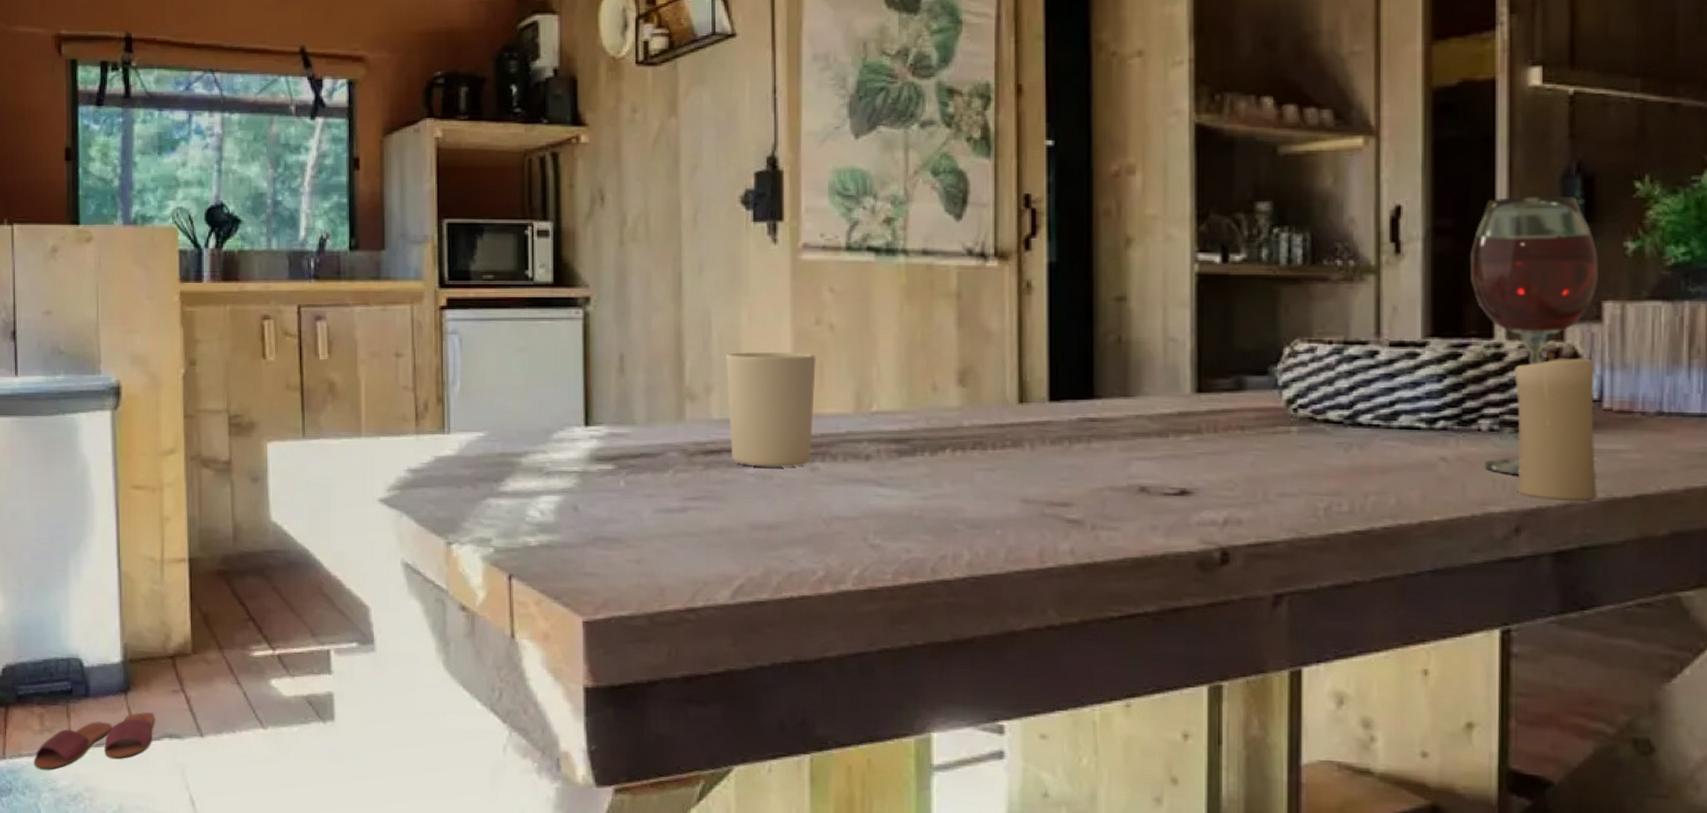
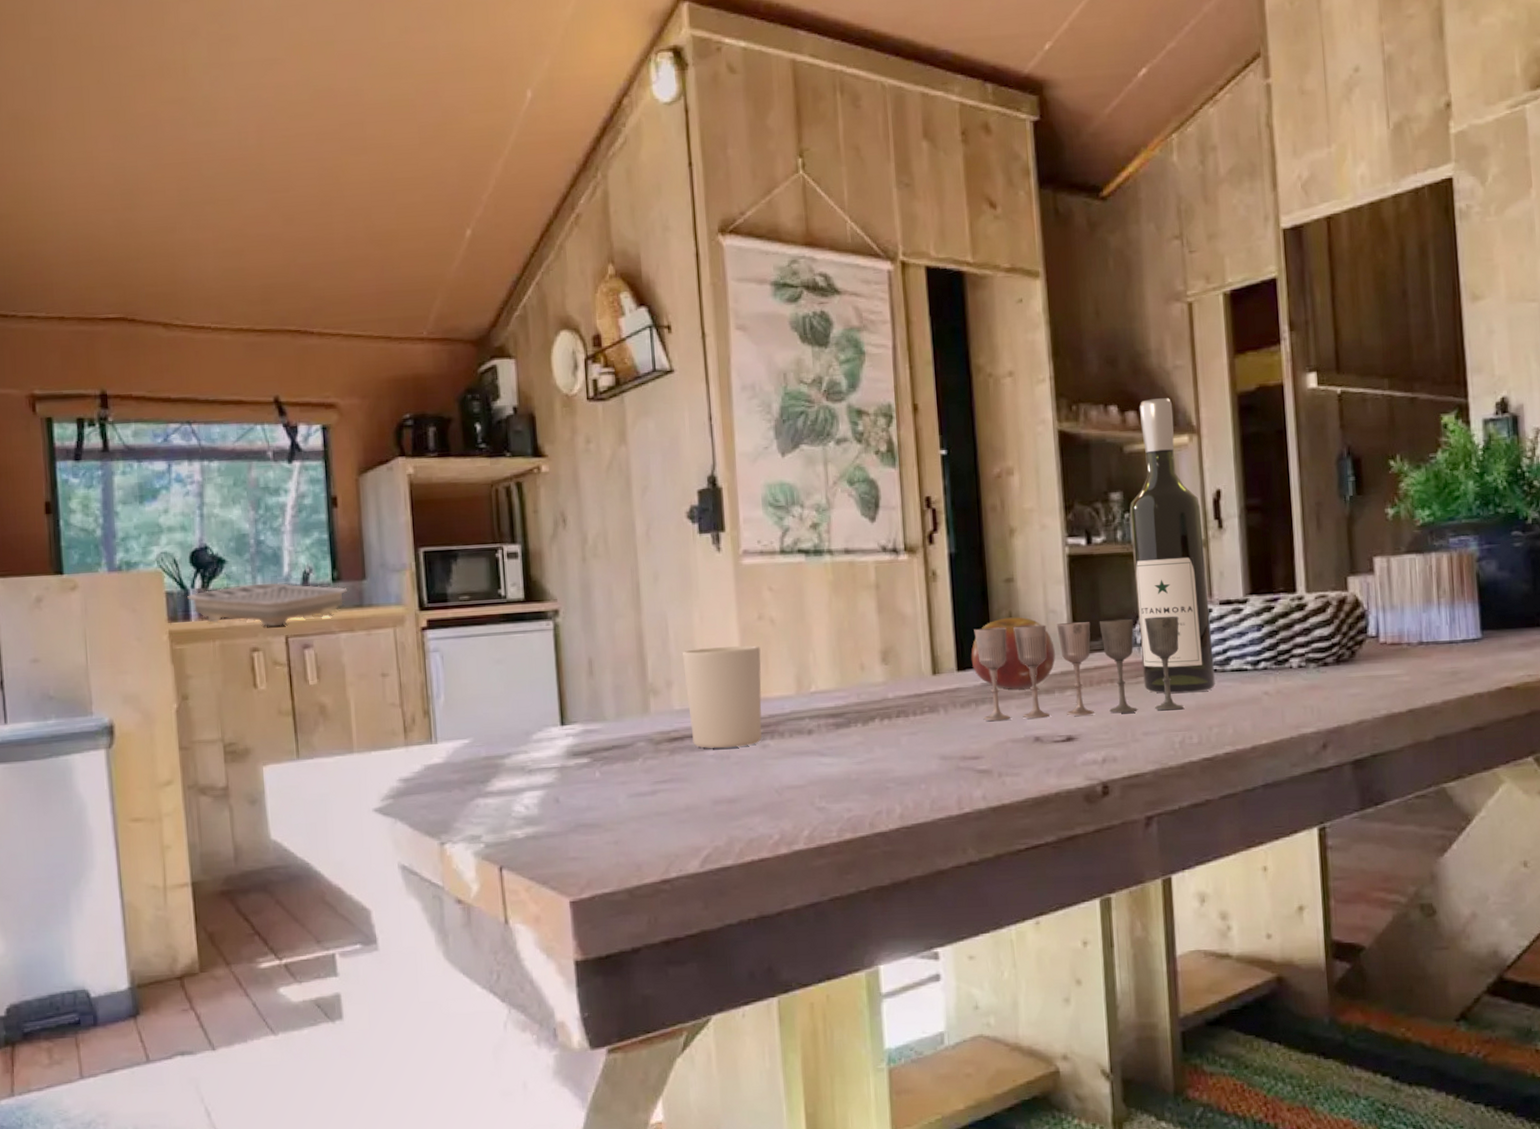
slippers: present [33,712,155,769] -> none [44,1033,166,1101]
dish rack: none [201,247,366,294] -> present [187,582,348,627]
fruit: none [1067,343,1172,428] -> present [971,617,1055,689]
wine glass: none [1073,353,1334,470] -> present [974,616,1184,722]
bottle: none [1279,90,1377,451] -> present [1129,398,1215,694]
wineglass: present [1470,195,1598,474] -> none [1274,474,1369,701]
candle: present [1514,351,1597,502] -> none [1313,600,1381,720]

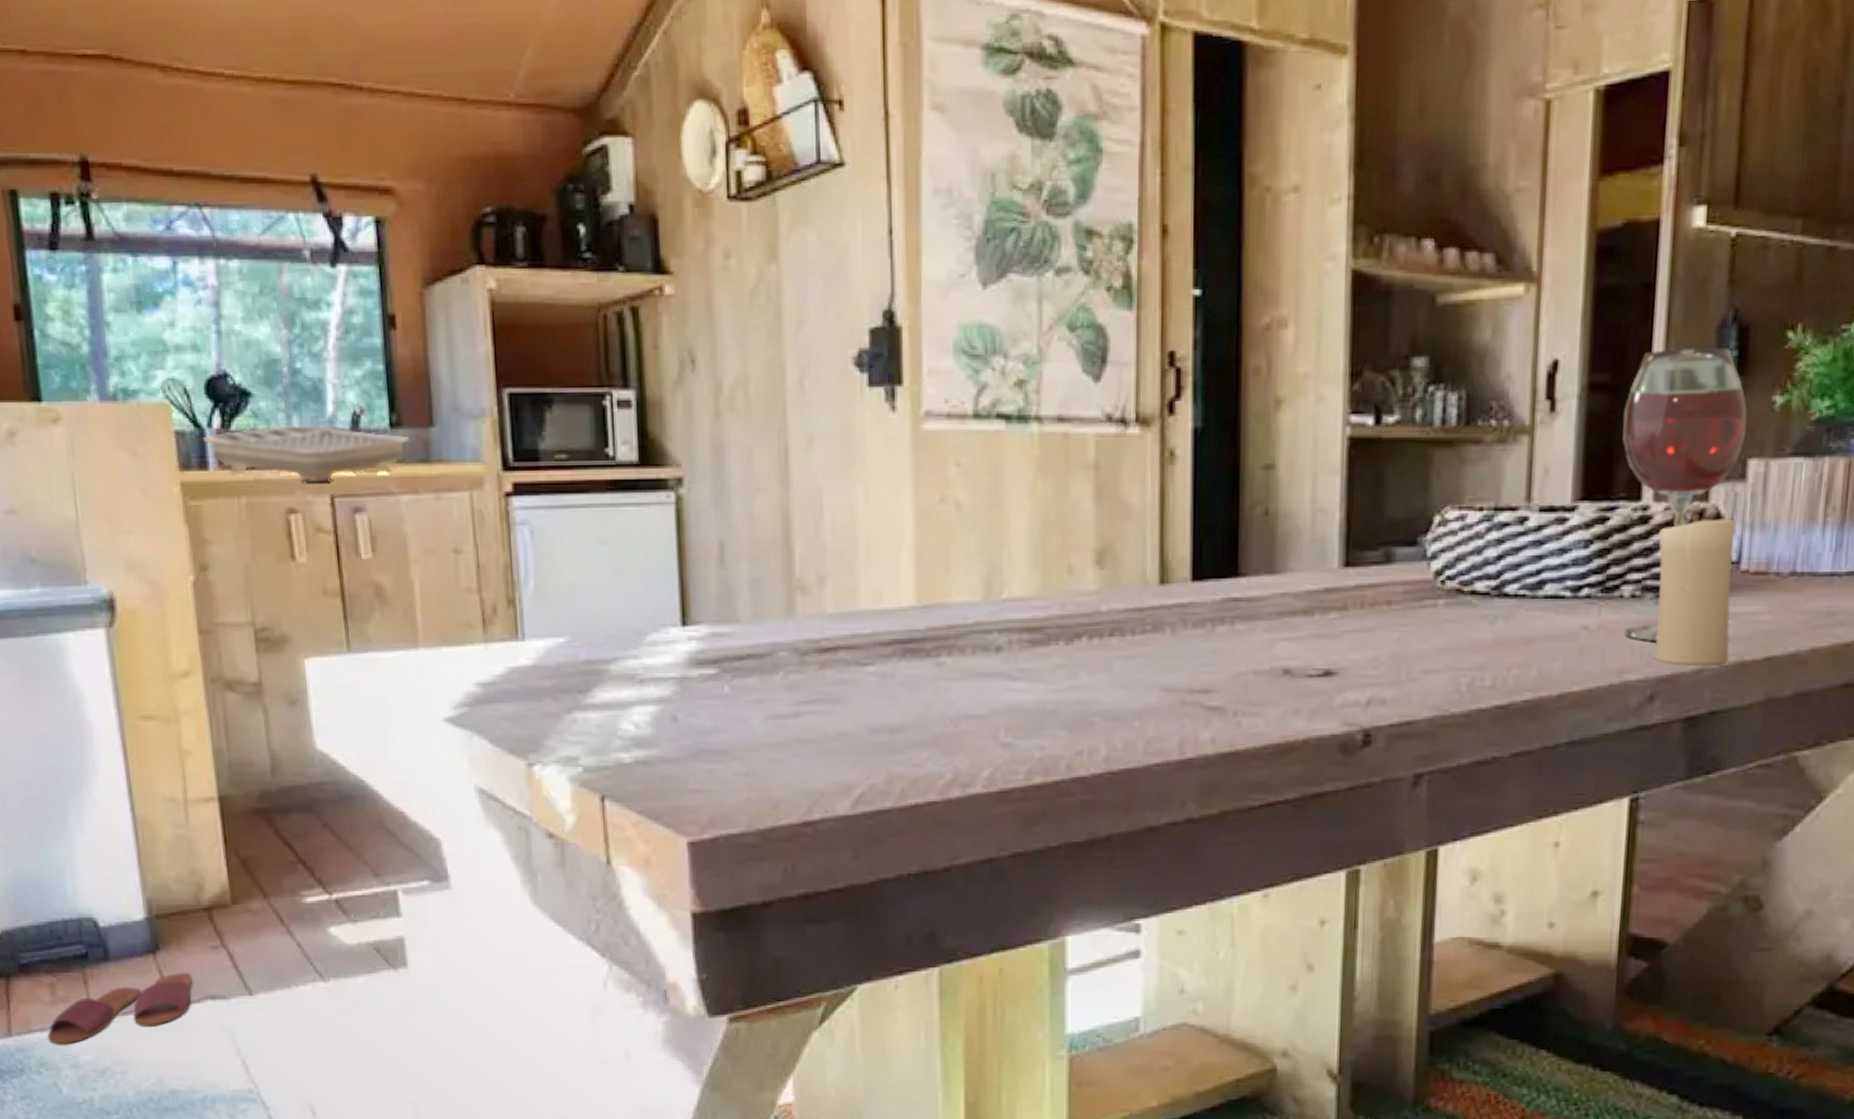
slippers: none [44,1033,166,1101] -> present [47,973,193,1044]
mug: present [683,645,762,748] -> none [841,535,941,663]
fruit: present [971,617,1055,689] -> none [1211,515,1320,607]
wine glass: present [974,616,1184,722] -> none [1217,523,1484,647]
bottle: present [1129,398,1215,694] -> none [1430,232,1530,623]
wineglass: none [1274,474,1369,701] -> present [1622,347,1748,641]
candle: none [1313,600,1381,720] -> present [1654,513,1736,667]

